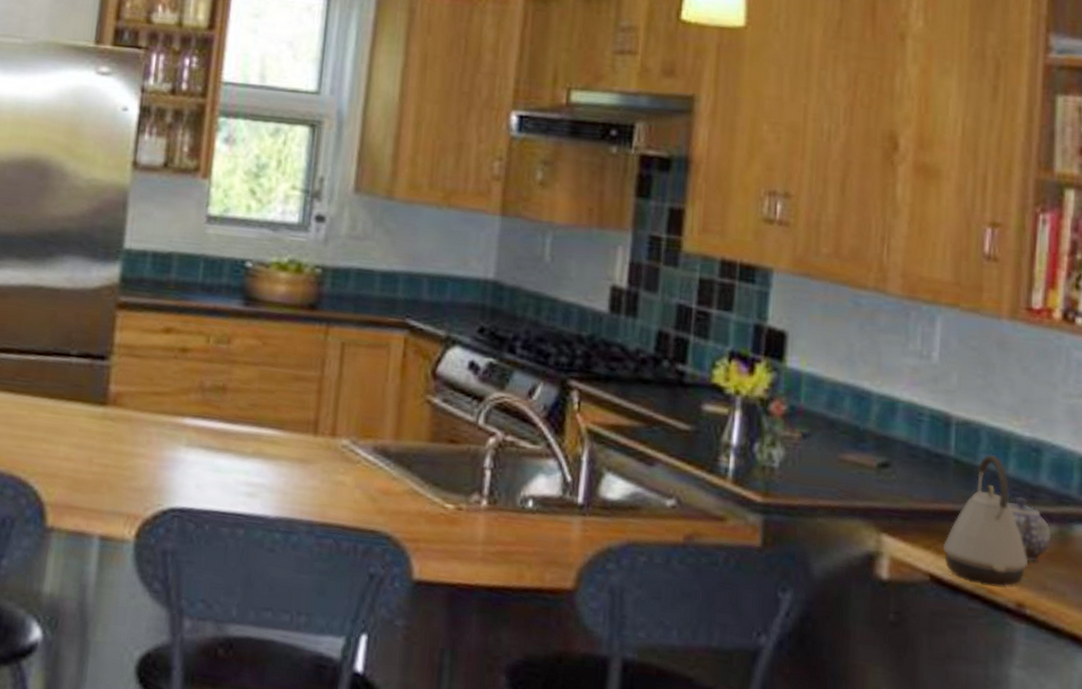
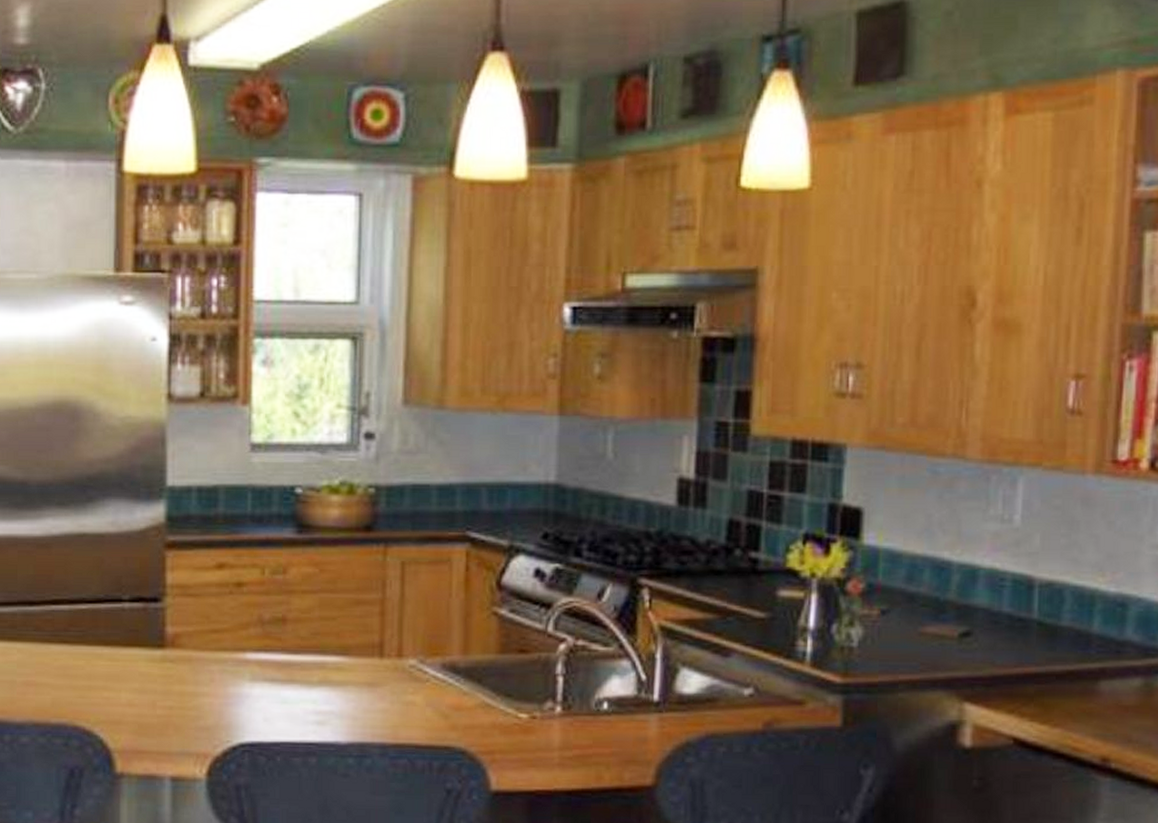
kettle: present [943,454,1029,586] -> none [1027,613,1114,742]
teapot: present [1007,497,1052,562] -> none [1092,654,1137,716]

